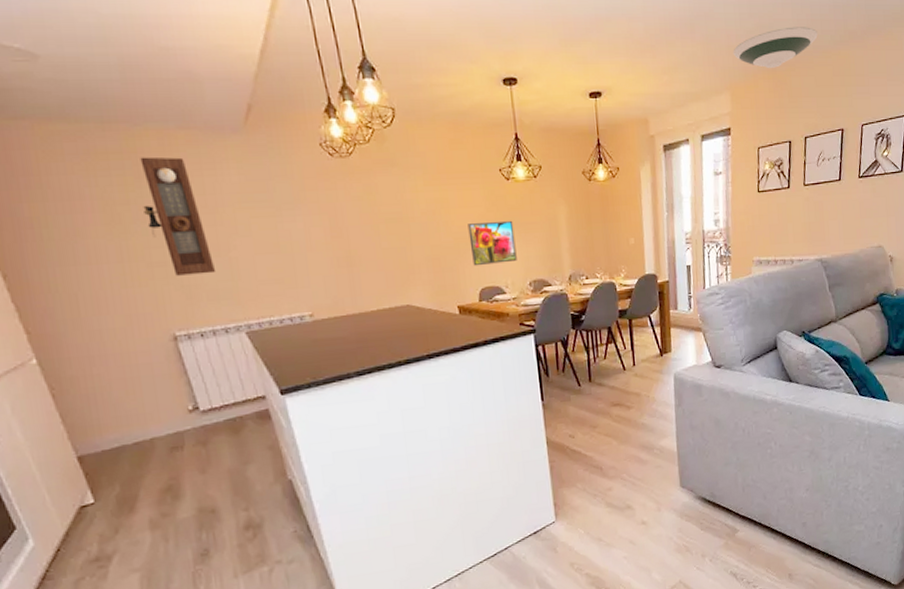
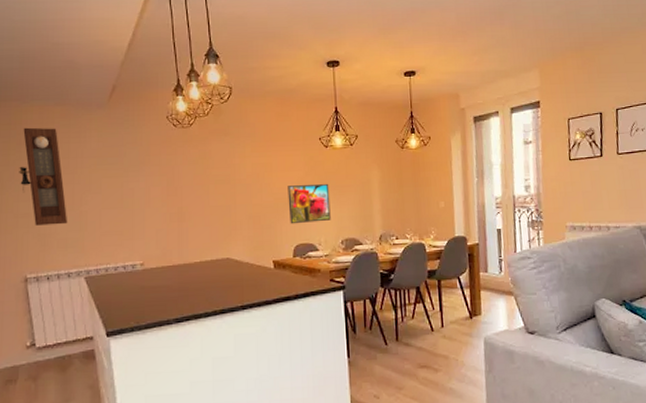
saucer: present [733,27,818,69] -> none [541,11,625,49]

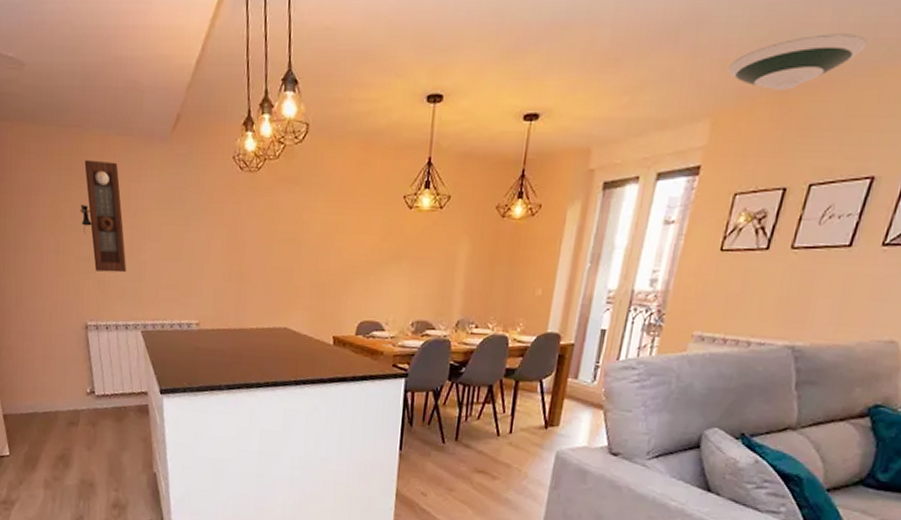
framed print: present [287,183,331,225] -> none [357,251,408,298]
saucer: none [541,11,625,49] -> present [727,34,867,91]

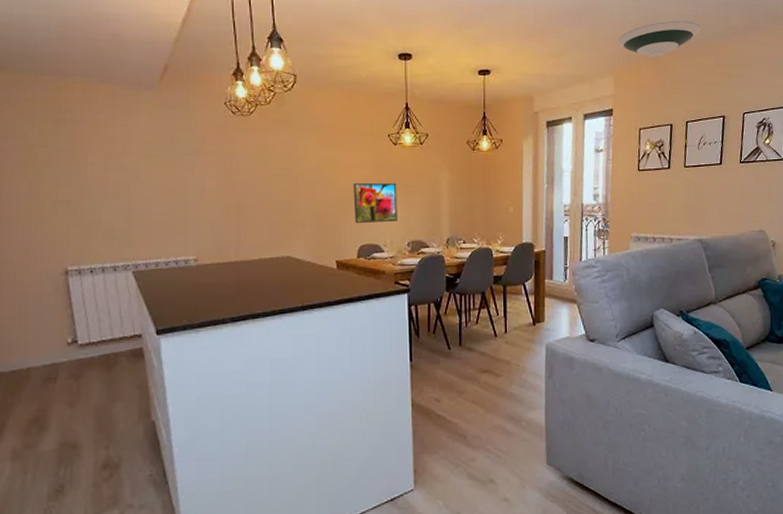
pendulum clock: present [80,159,127,273] -> none [58,105,114,214]
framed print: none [357,251,408,298] -> present [353,182,398,224]

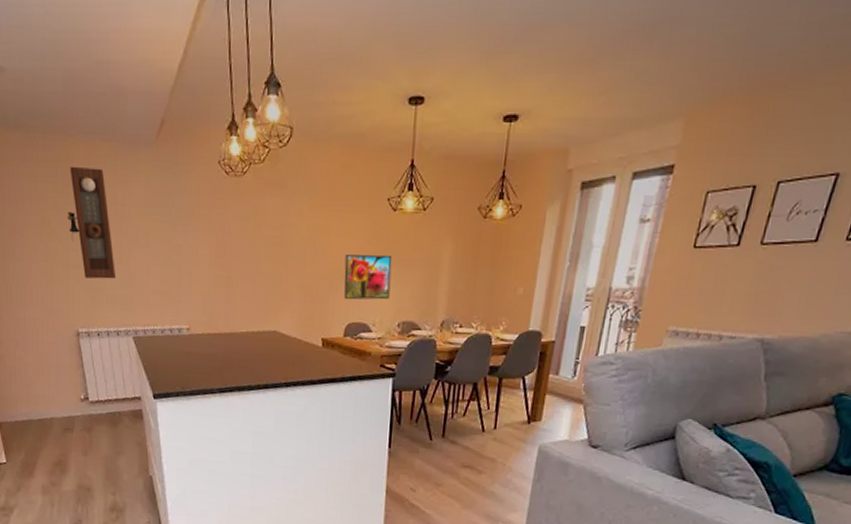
pendulum clock: none [58,105,114,214] -> present [67,166,117,279]
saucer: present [618,20,700,58] -> none [700,32,833,90]

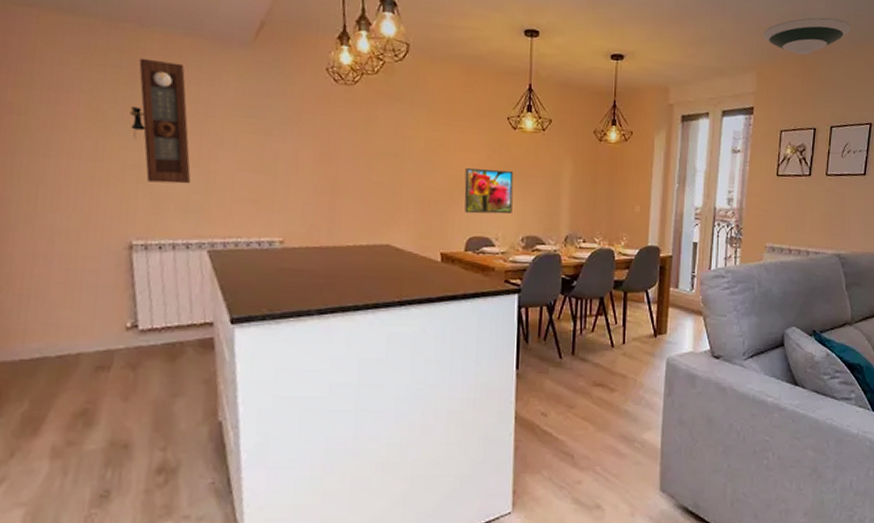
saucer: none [700,32,833,90] -> present [763,17,851,55]

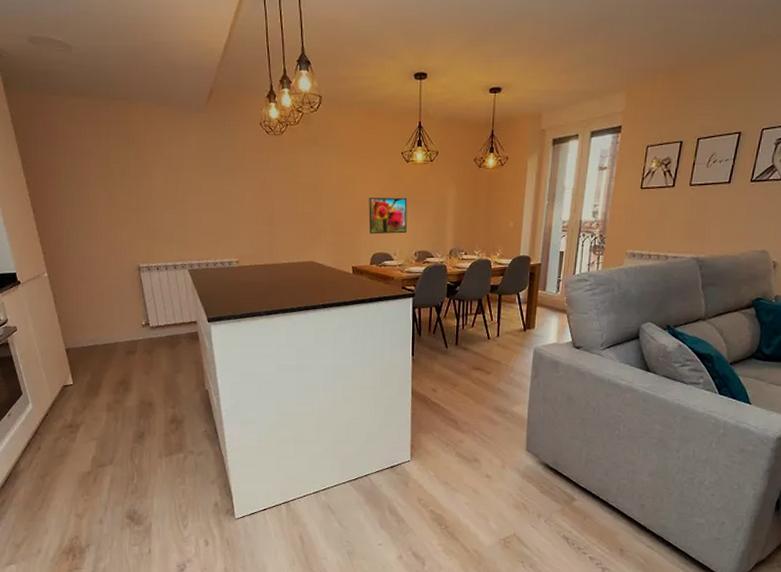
pendulum clock: present [130,58,191,184] -> none [129,127,173,221]
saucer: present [763,17,851,55] -> none [634,30,727,71]

